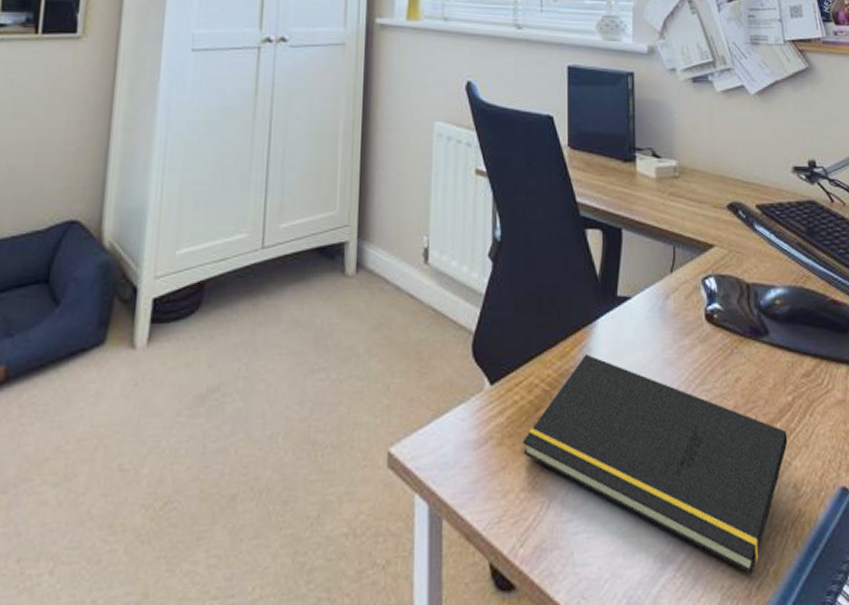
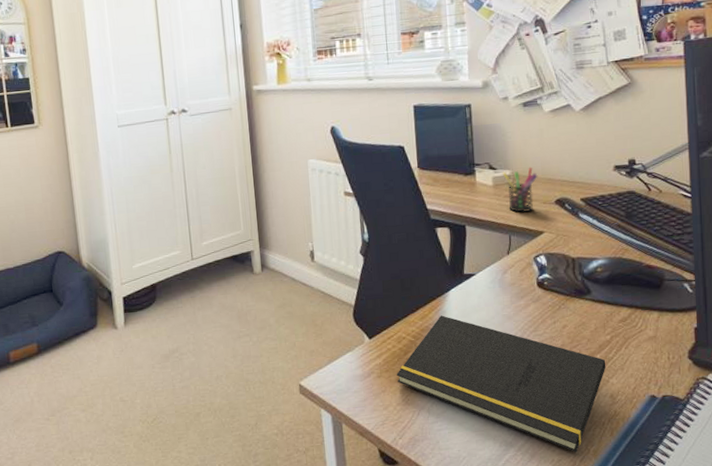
pen holder: none [667,158,708,217] -> present [502,167,538,213]

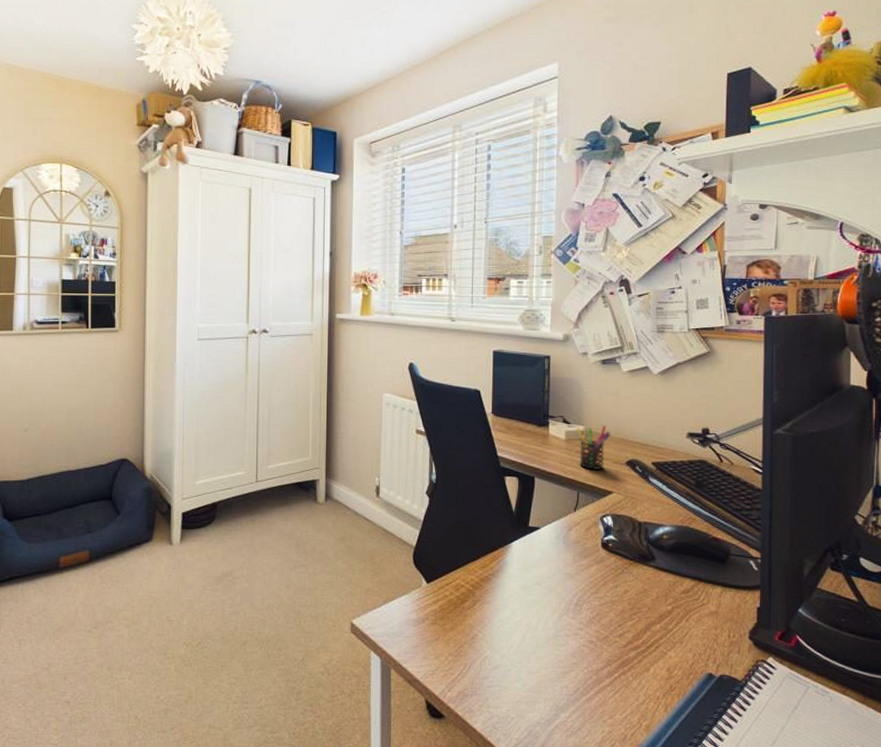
notepad: present [396,315,606,452] -> none [451,567,665,725]

